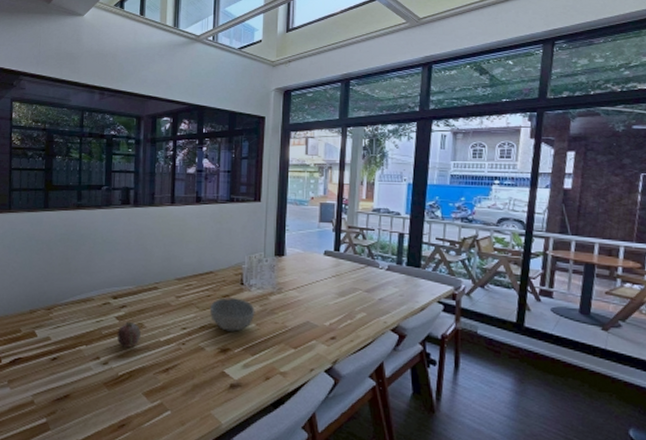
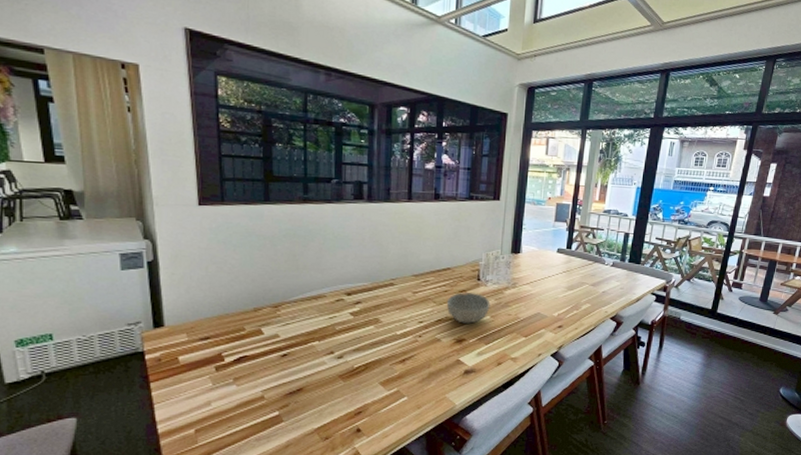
fruit: present [116,322,141,348] -> none [351,318,377,342]

